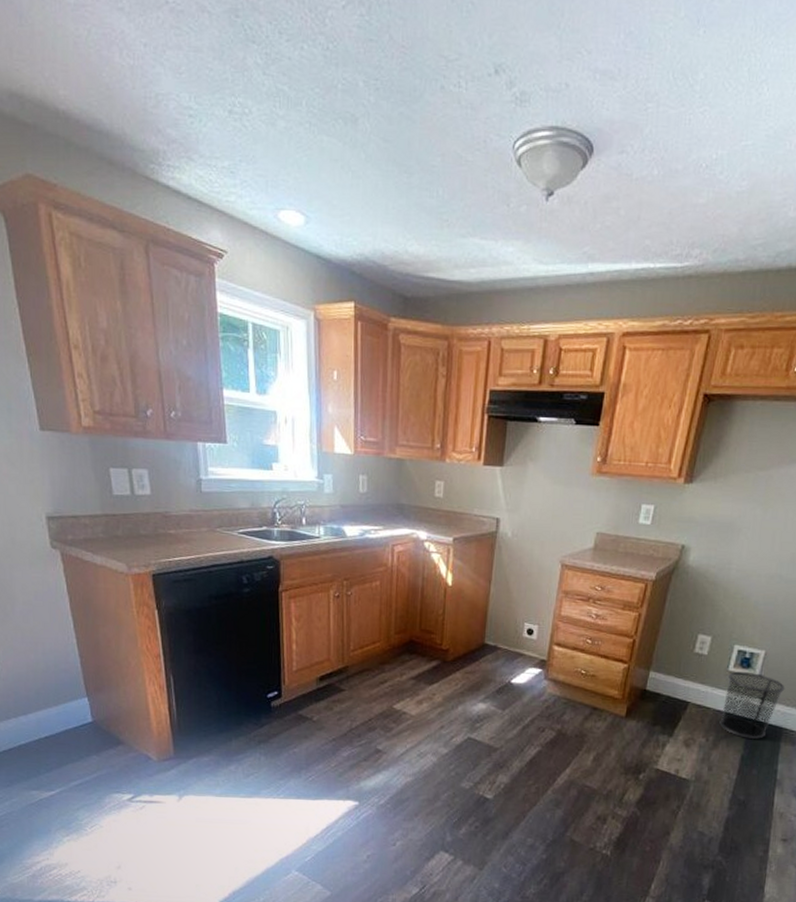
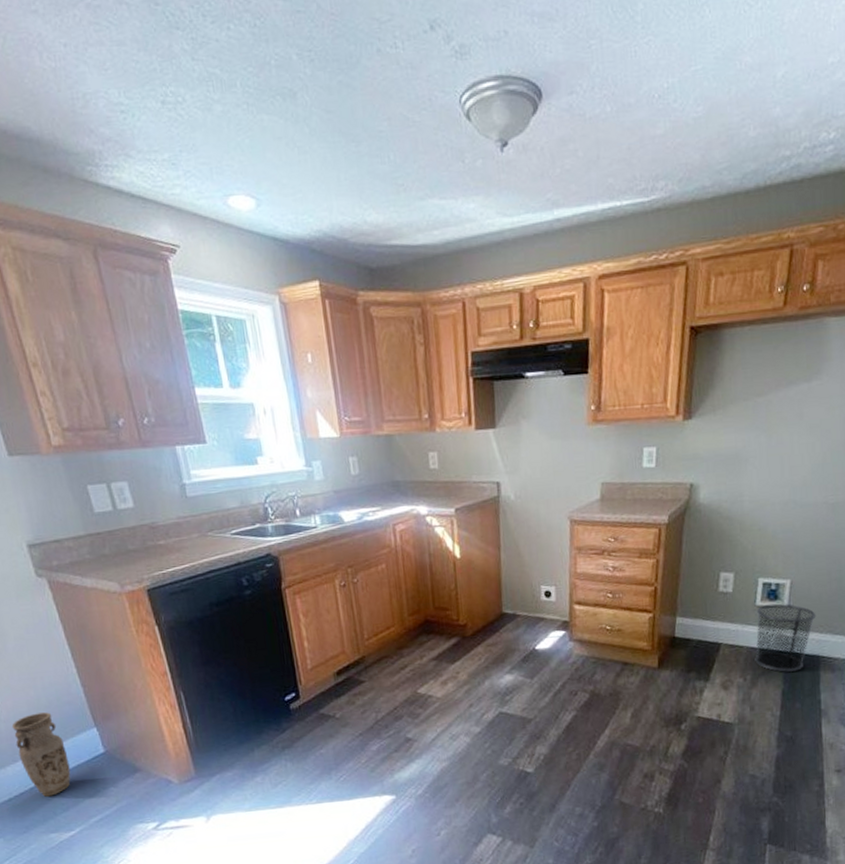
vase: none [9,676,58,756] -> present [11,712,71,797]

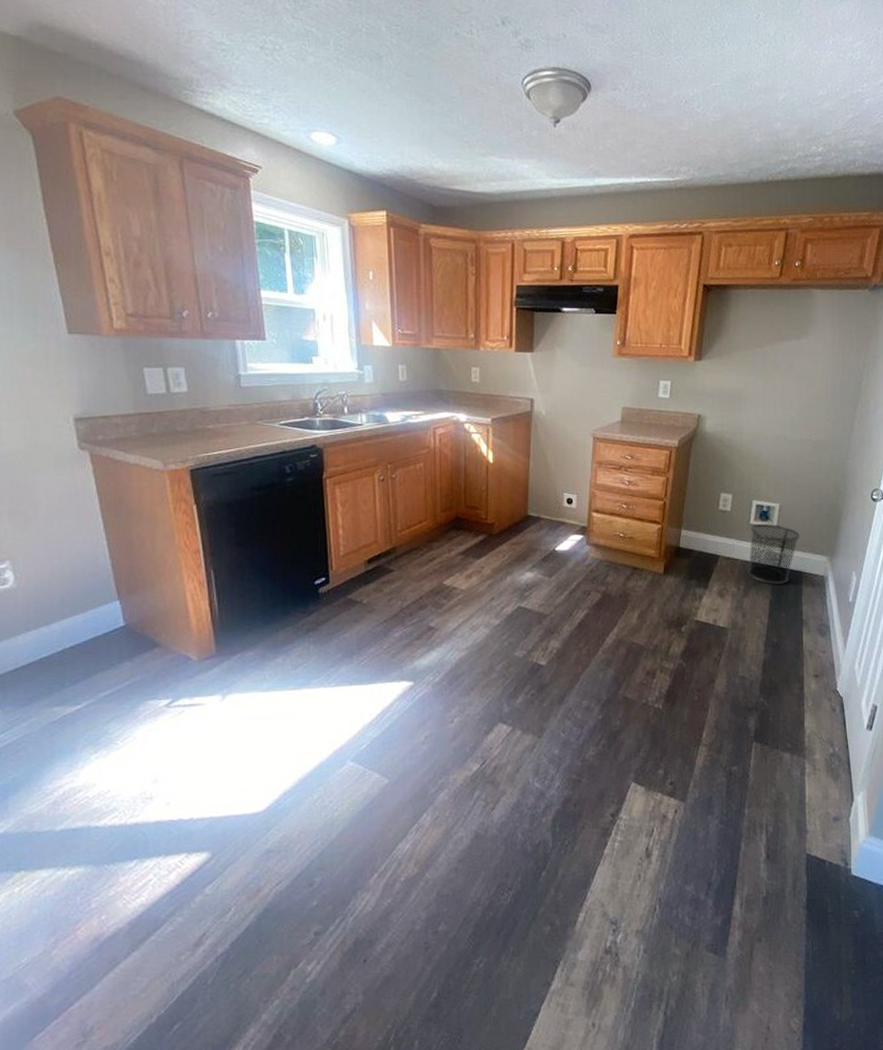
vase: present [11,712,71,797] -> none [29,582,86,668]

